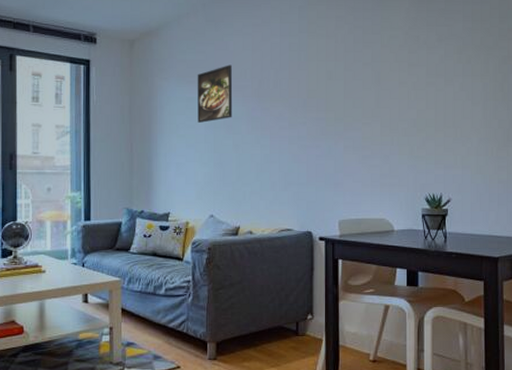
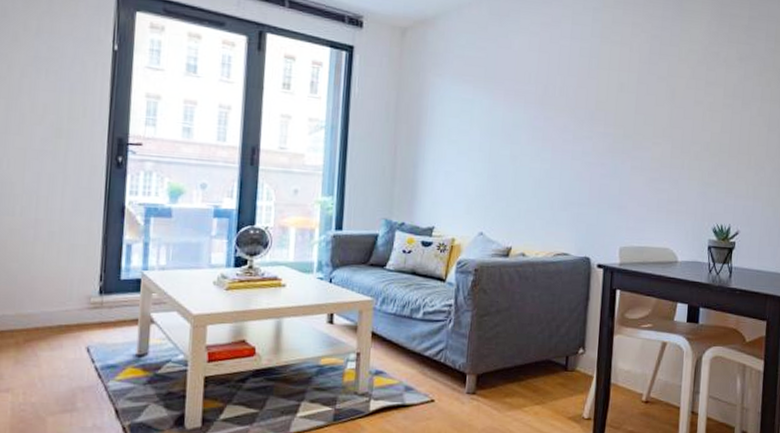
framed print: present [197,65,233,123] -> none [472,65,515,129]

